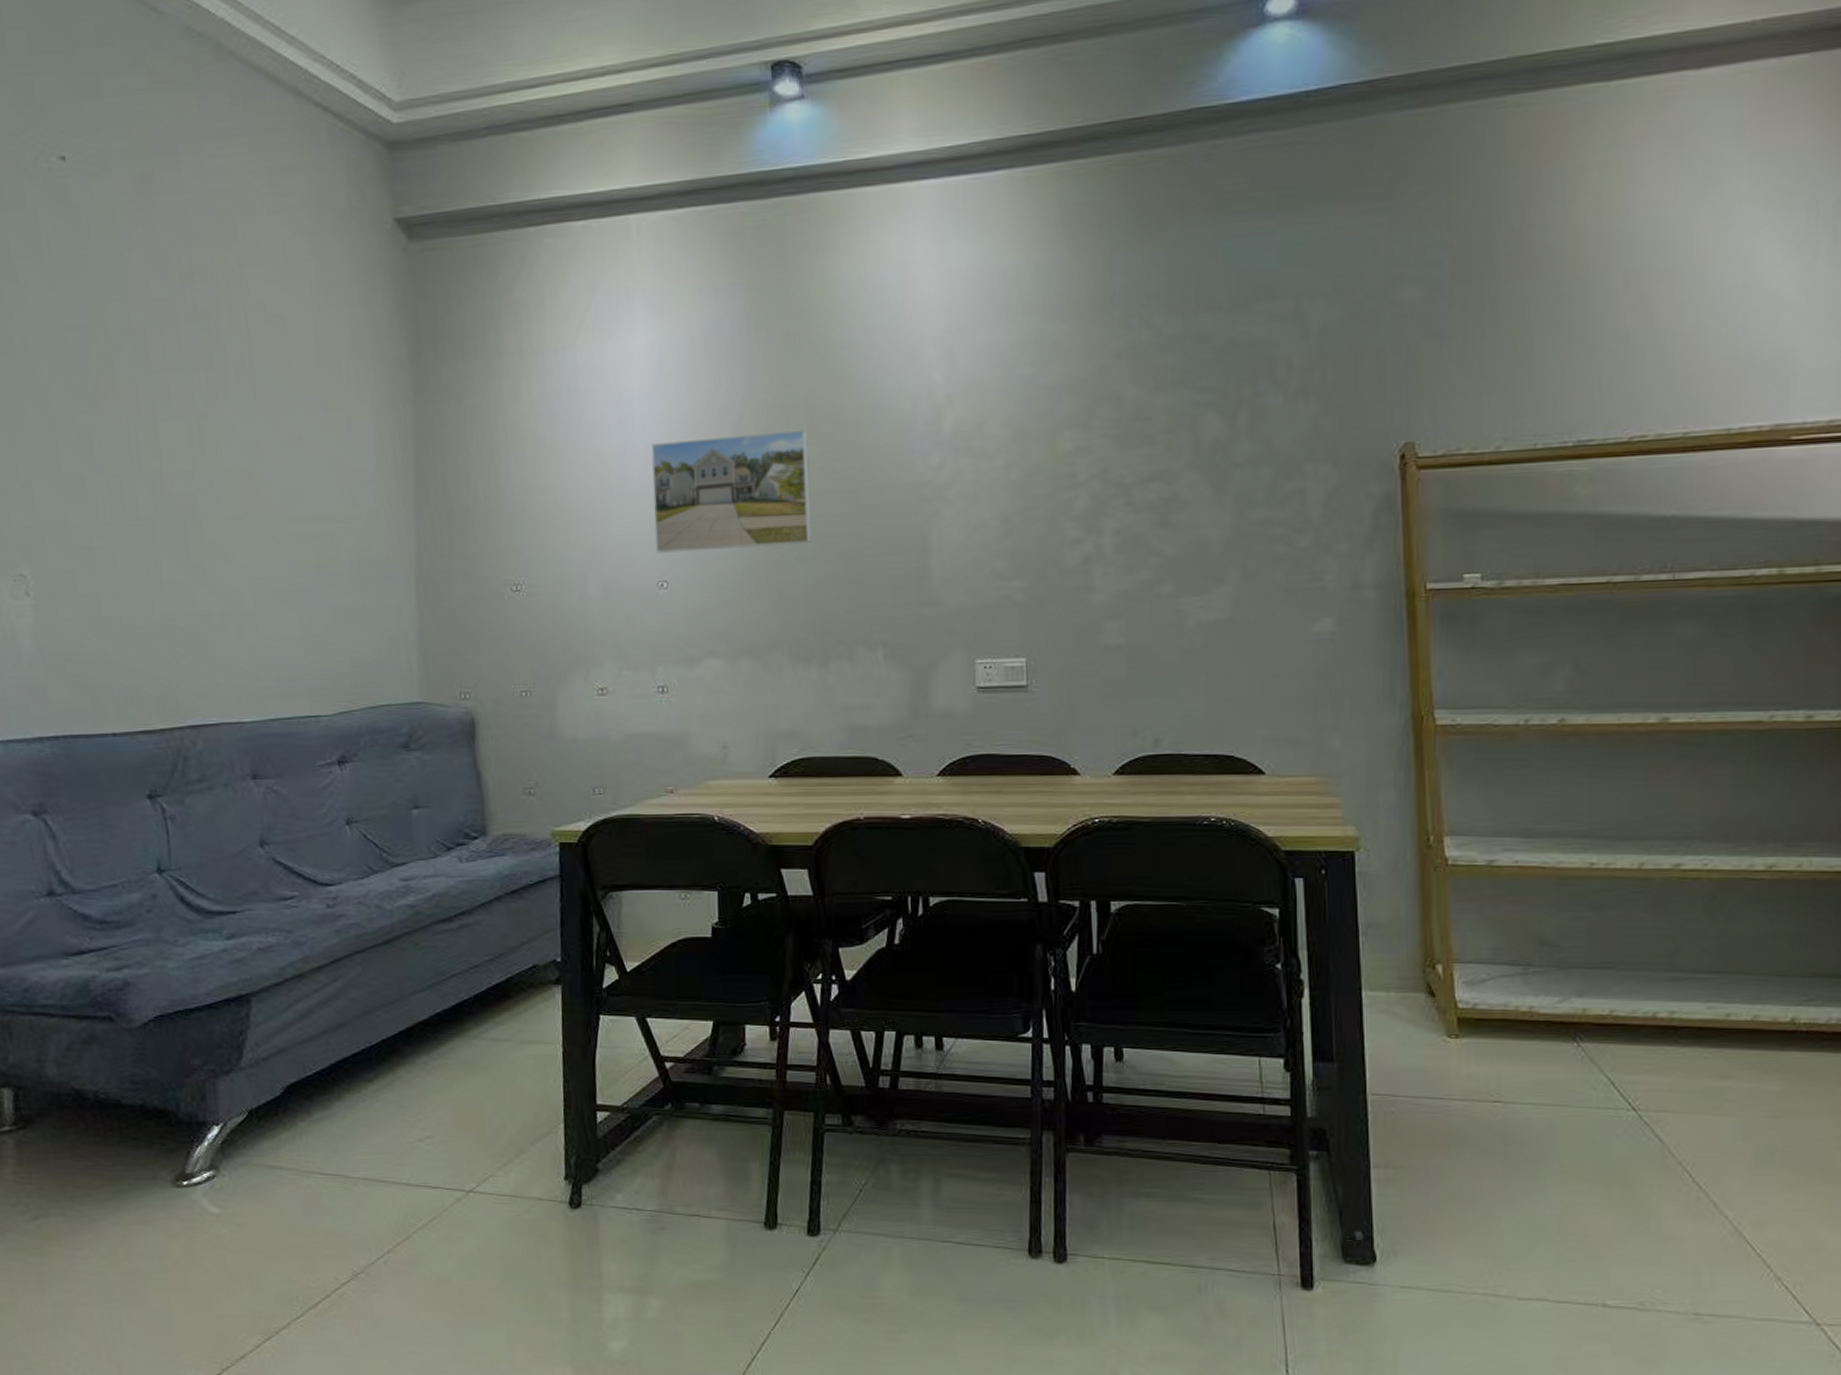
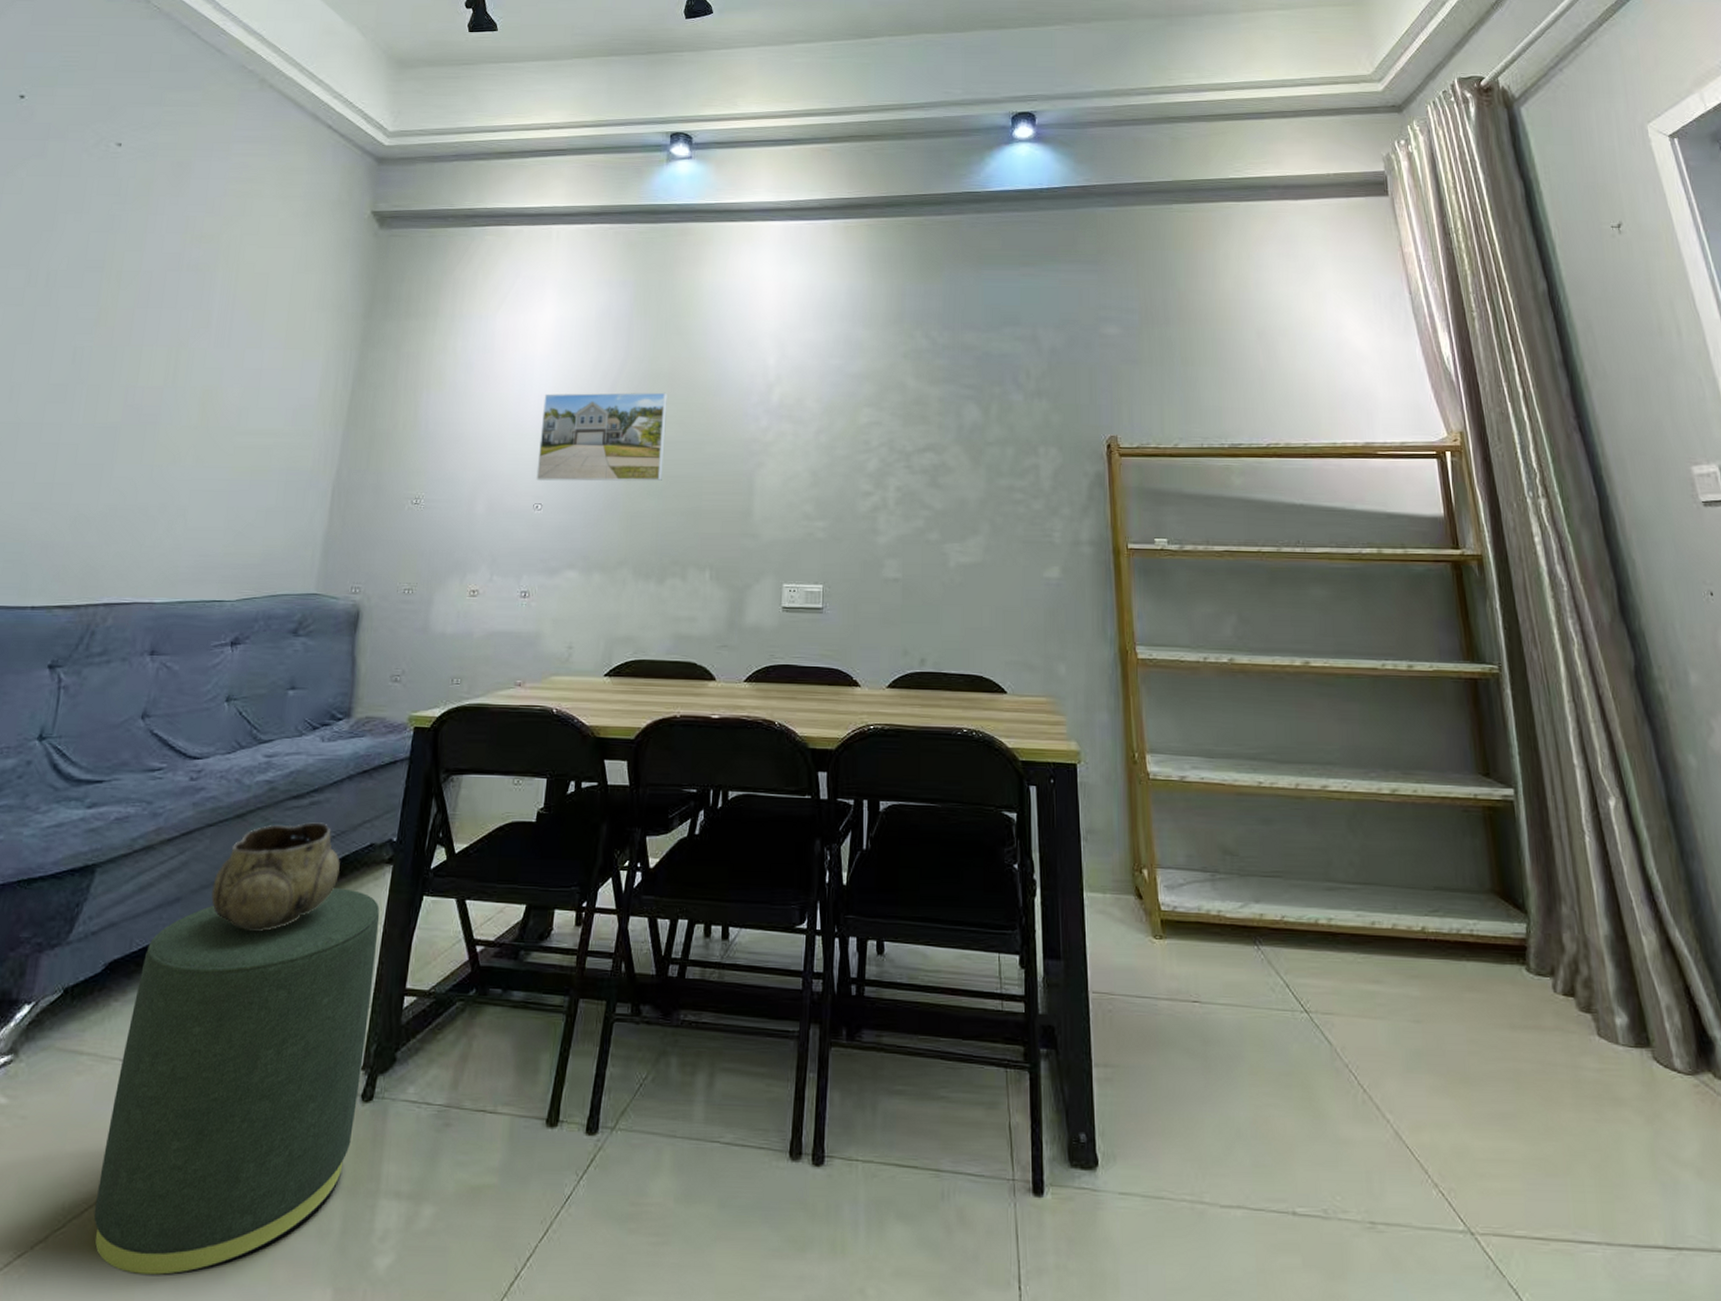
ottoman: none [320,1010,566,1357] -> present [93,888,380,1276]
decorative bowl: none [374,945,506,1053] -> present [211,822,340,931]

